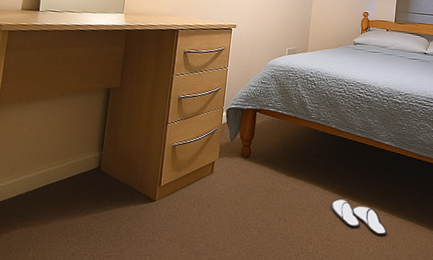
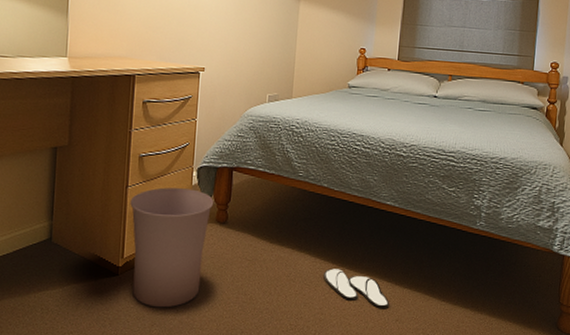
waste bin: none [167,125,240,231] -> present [130,187,214,308]

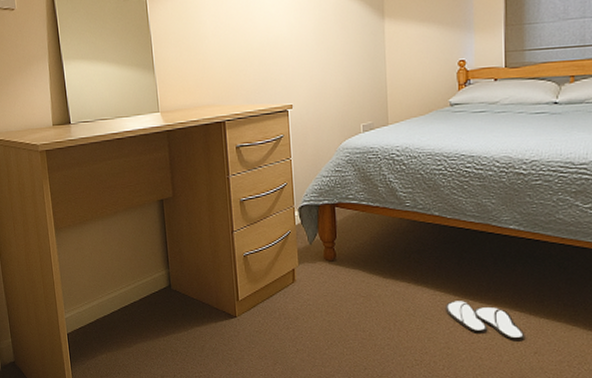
waste bin: present [130,187,214,308] -> none [237,229,320,347]

